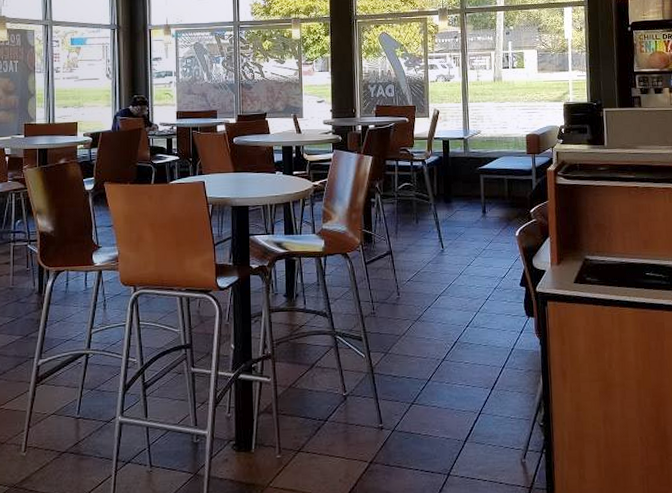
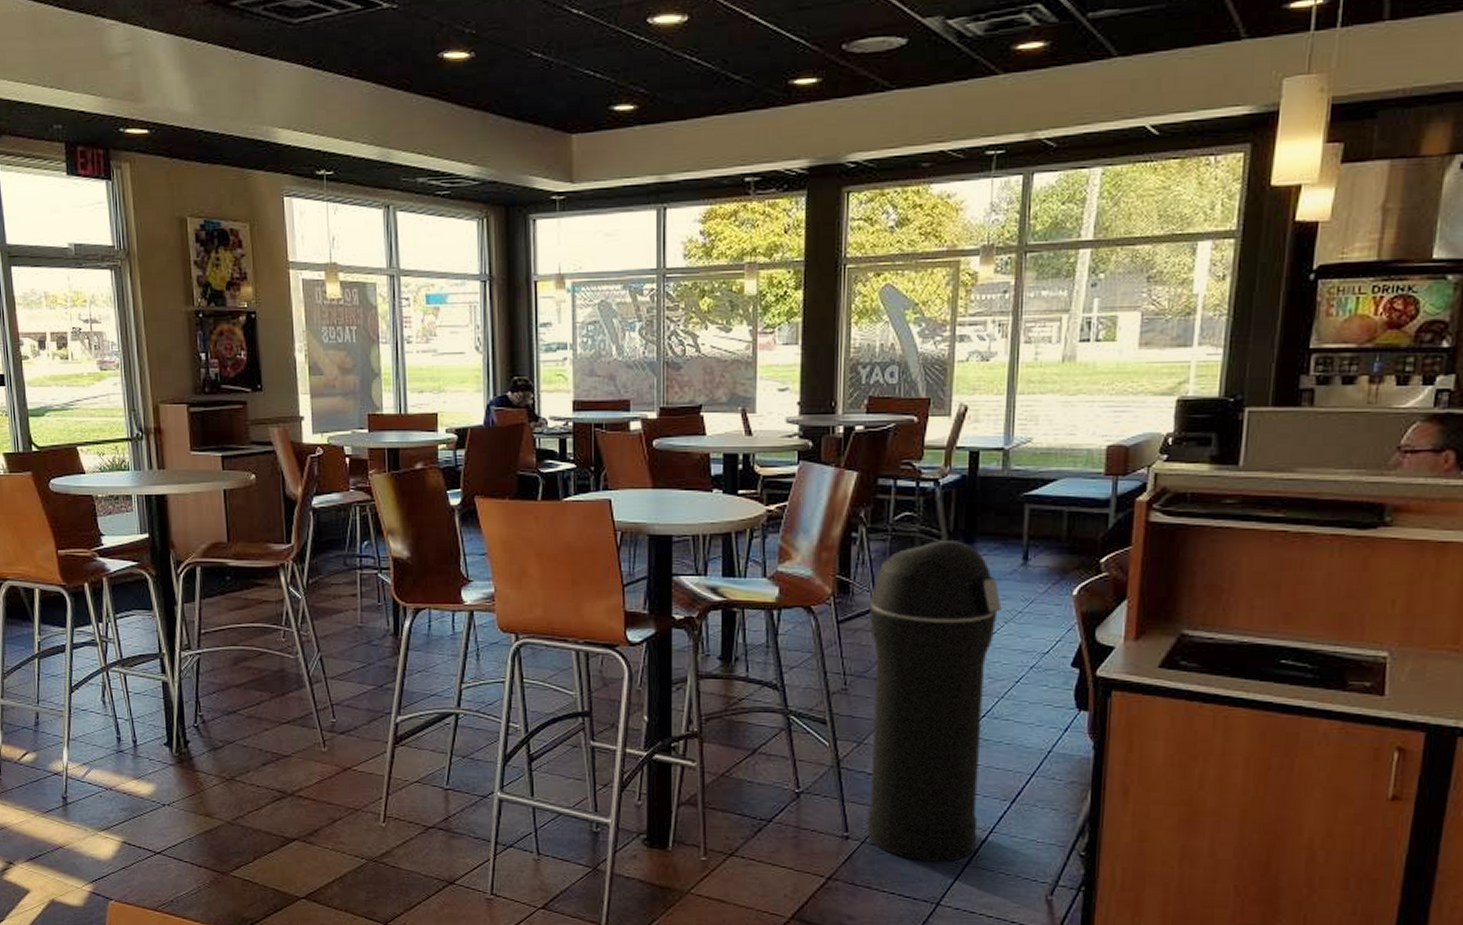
trash can: none [386,202,472,442] -> present [867,541,1002,862]

